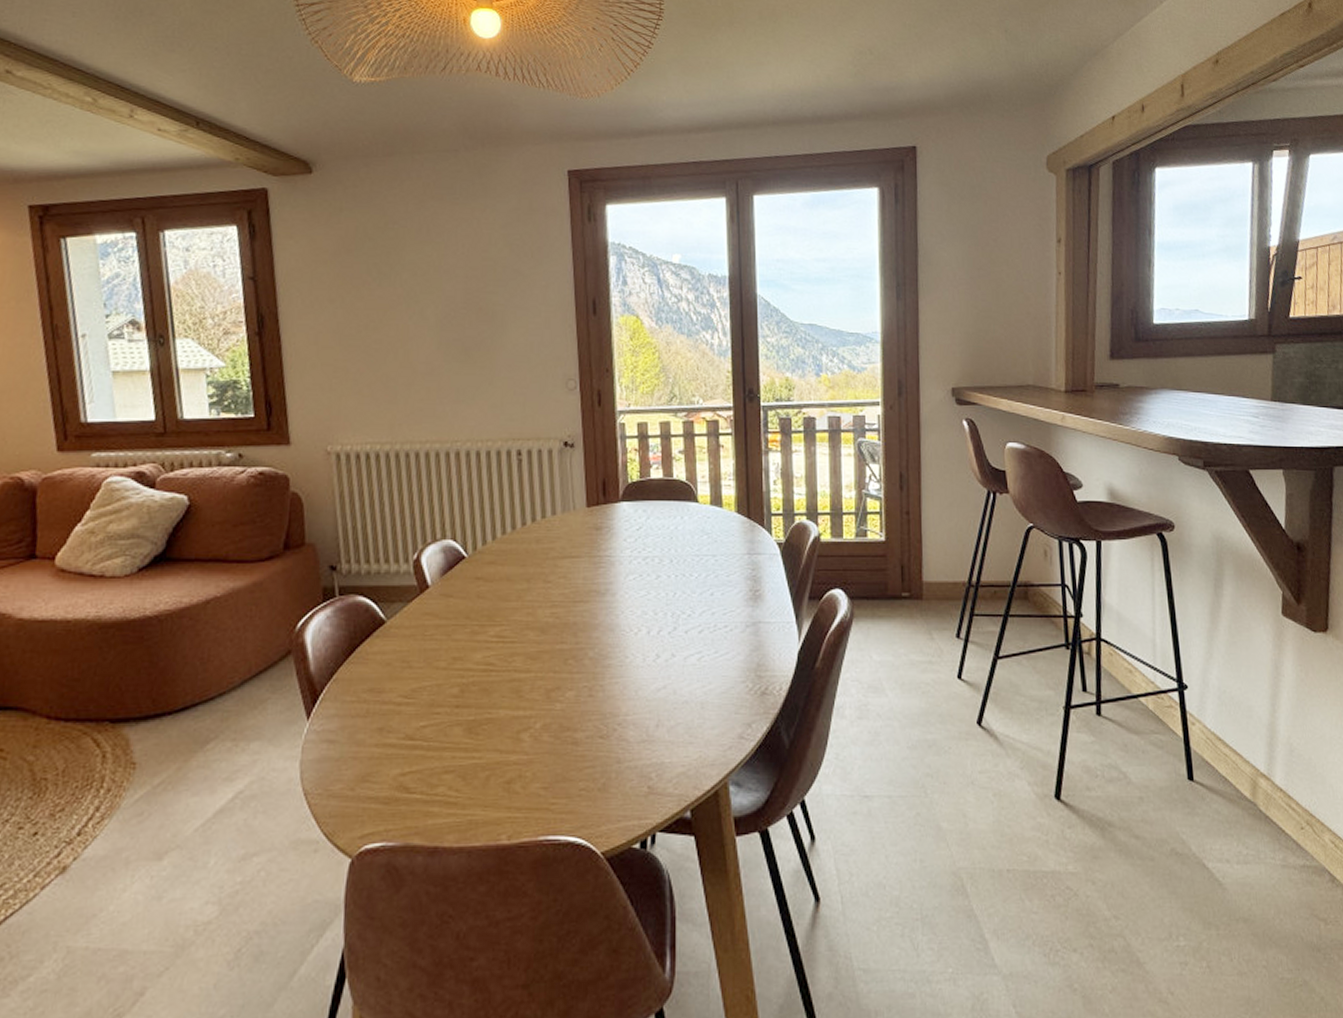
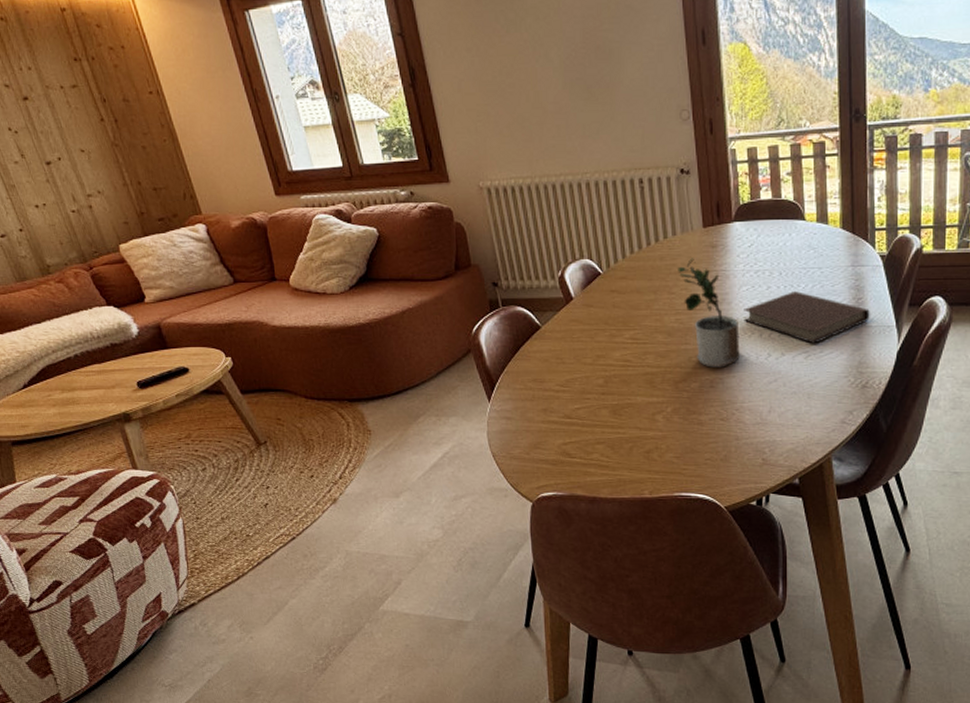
potted plant: none [556,541,626,672] -> present [678,258,741,367]
notebook: none [629,582,768,643] -> present [744,291,870,344]

